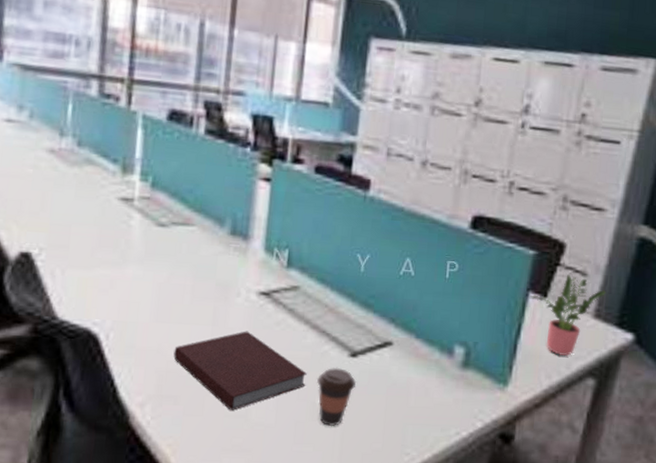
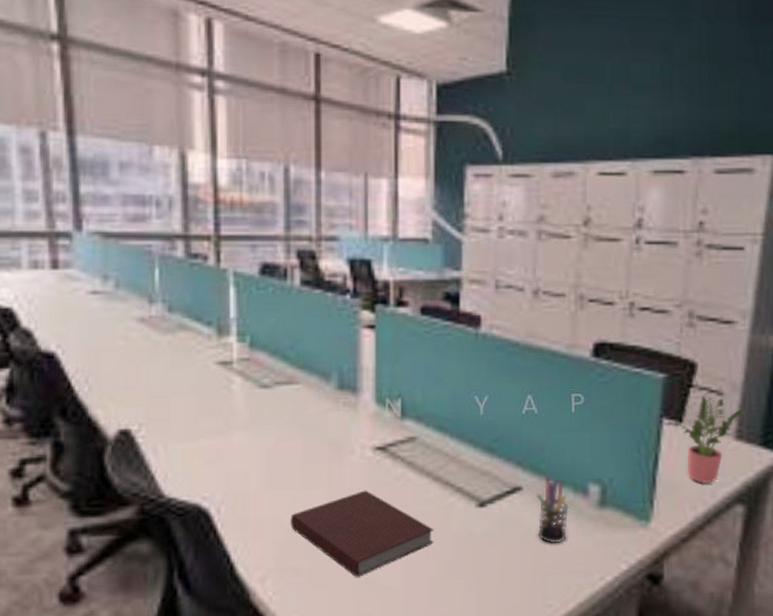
coffee cup: present [316,367,357,427] -> none [444,519,488,585]
pen holder: none [402,335,434,398] -> present [537,476,569,544]

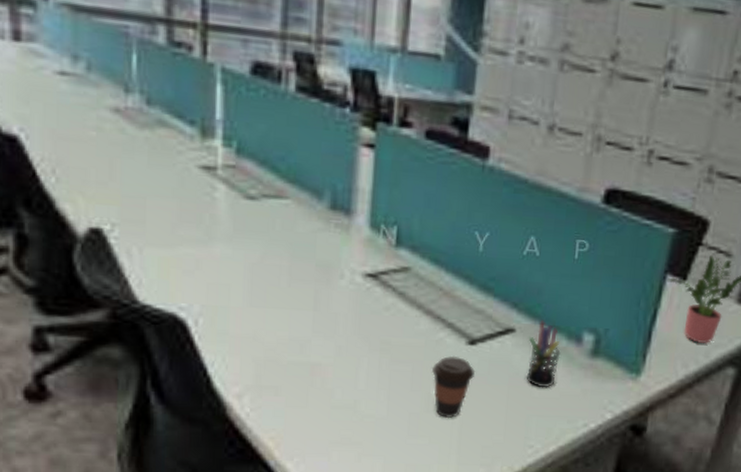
notebook: present [290,490,434,577] -> none [272,316,421,402]
coffee cup: none [444,519,488,585] -> present [431,355,476,419]

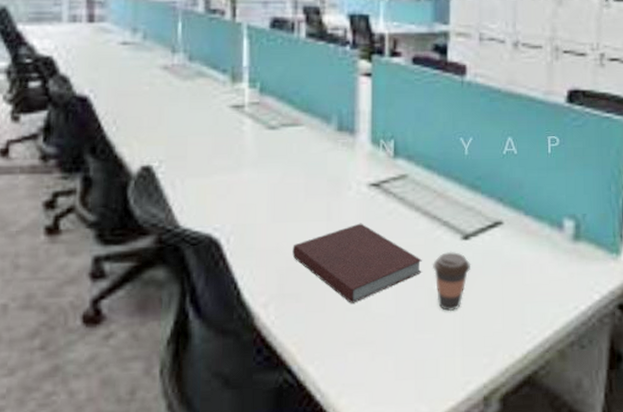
notebook: none [272,316,421,402] -> present [292,223,422,303]
pen holder: present [526,321,561,388] -> none [516,212,546,275]

